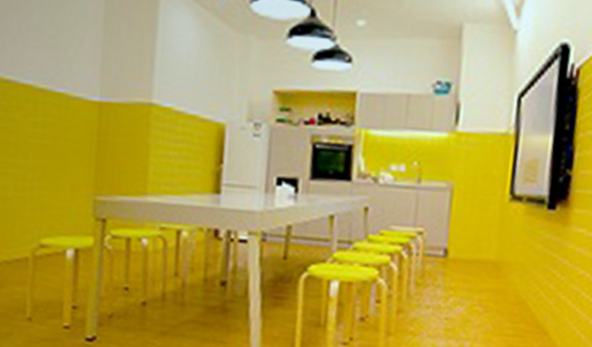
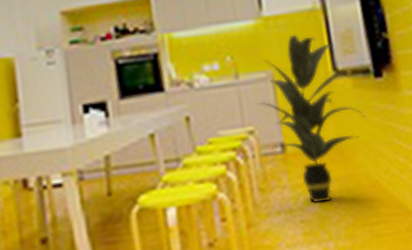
indoor plant: none [433,153,532,308] -> present [259,34,367,204]

